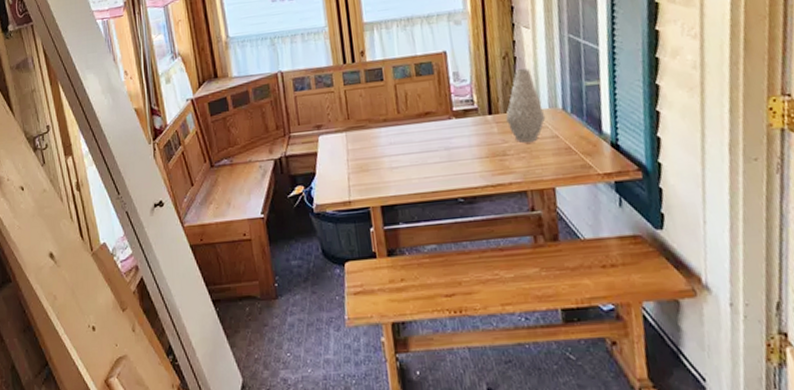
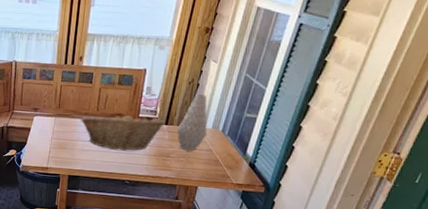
fruit basket: none [378,108,488,160] -> present [80,113,165,151]

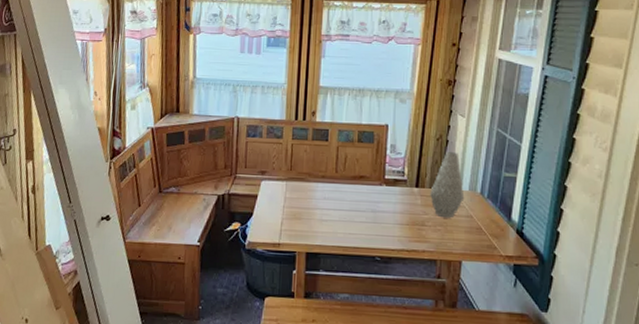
fruit basket: present [80,113,165,151] -> none [316,174,415,220]

